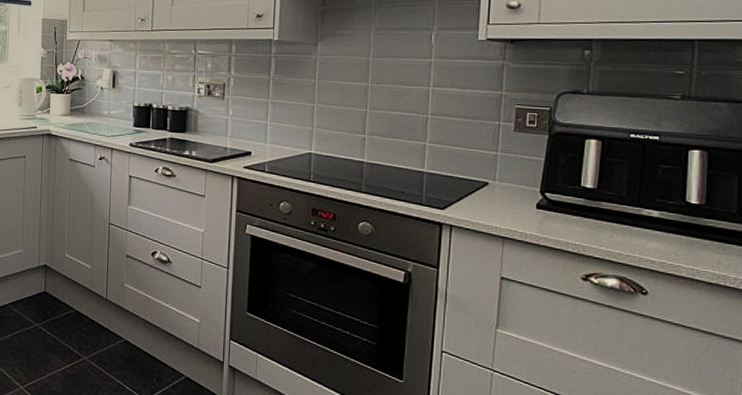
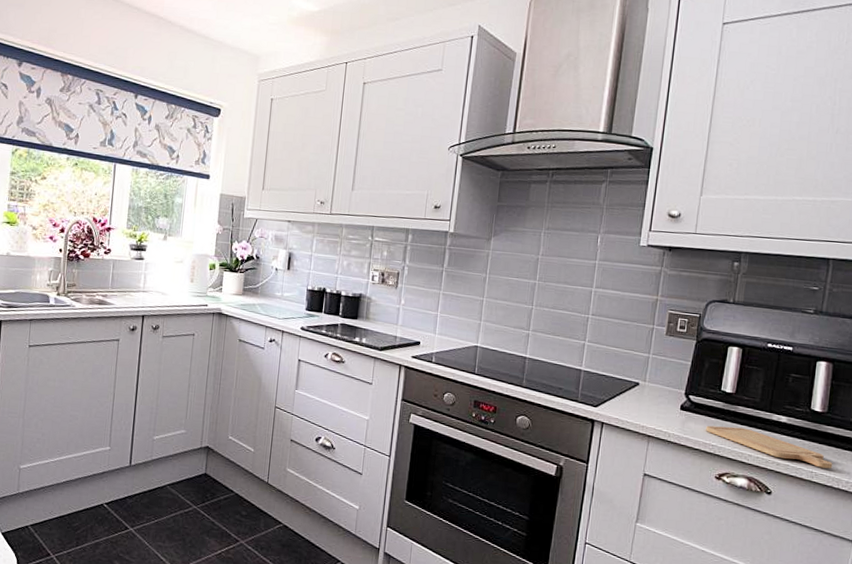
chopping board: none [567,223,717,265] -> present [706,425,833,469]

